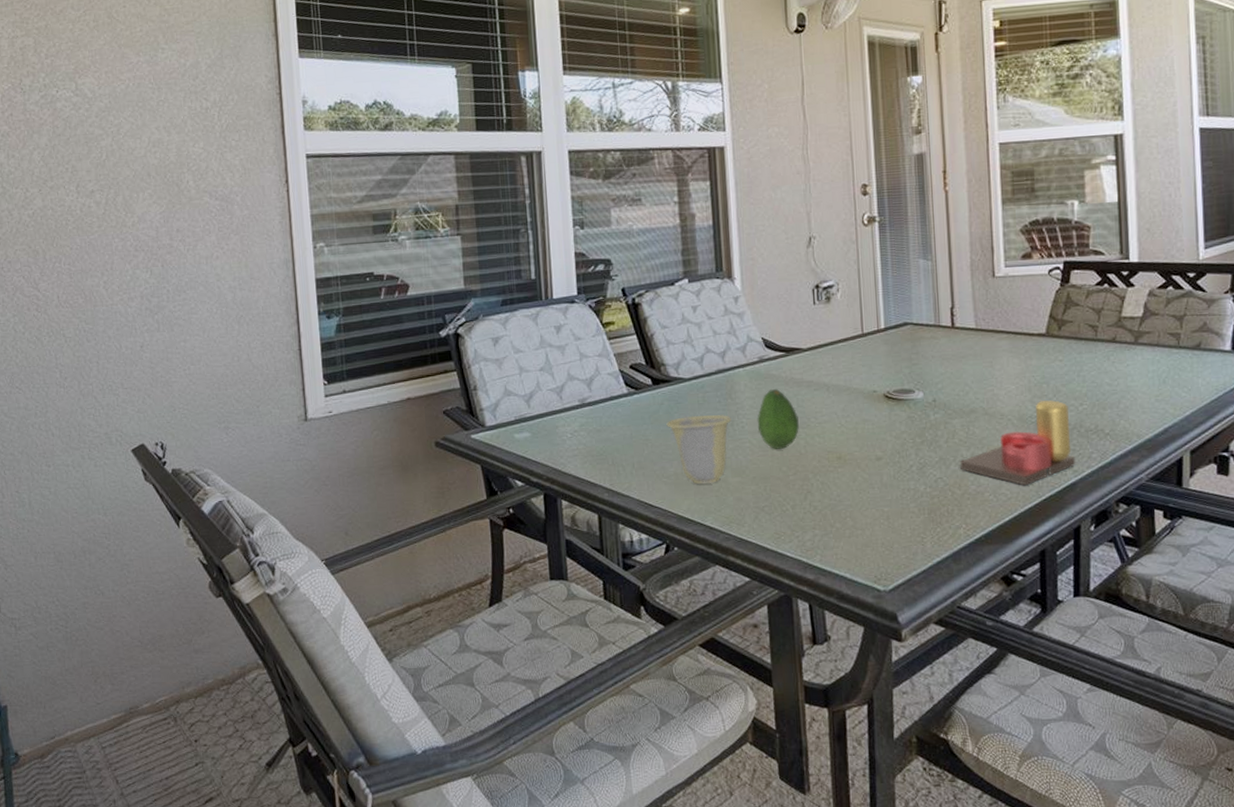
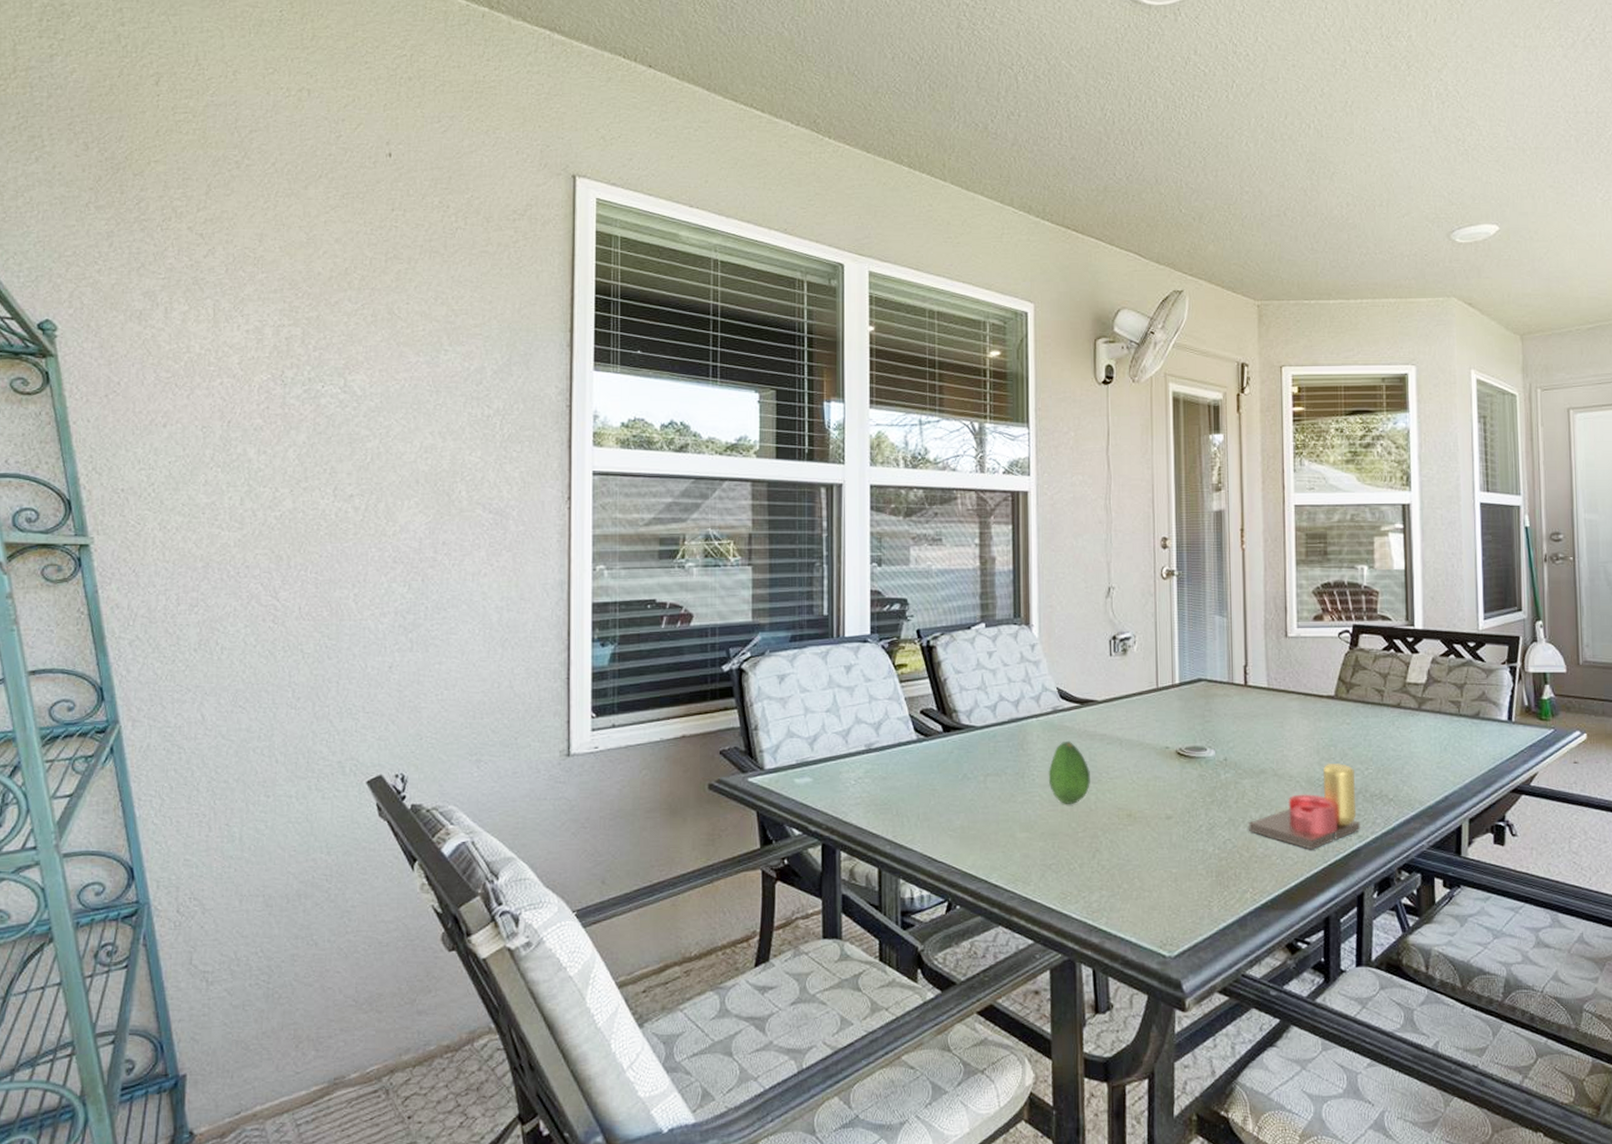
cup: present [666,415,731,484] -> none [955,765,1022,838]

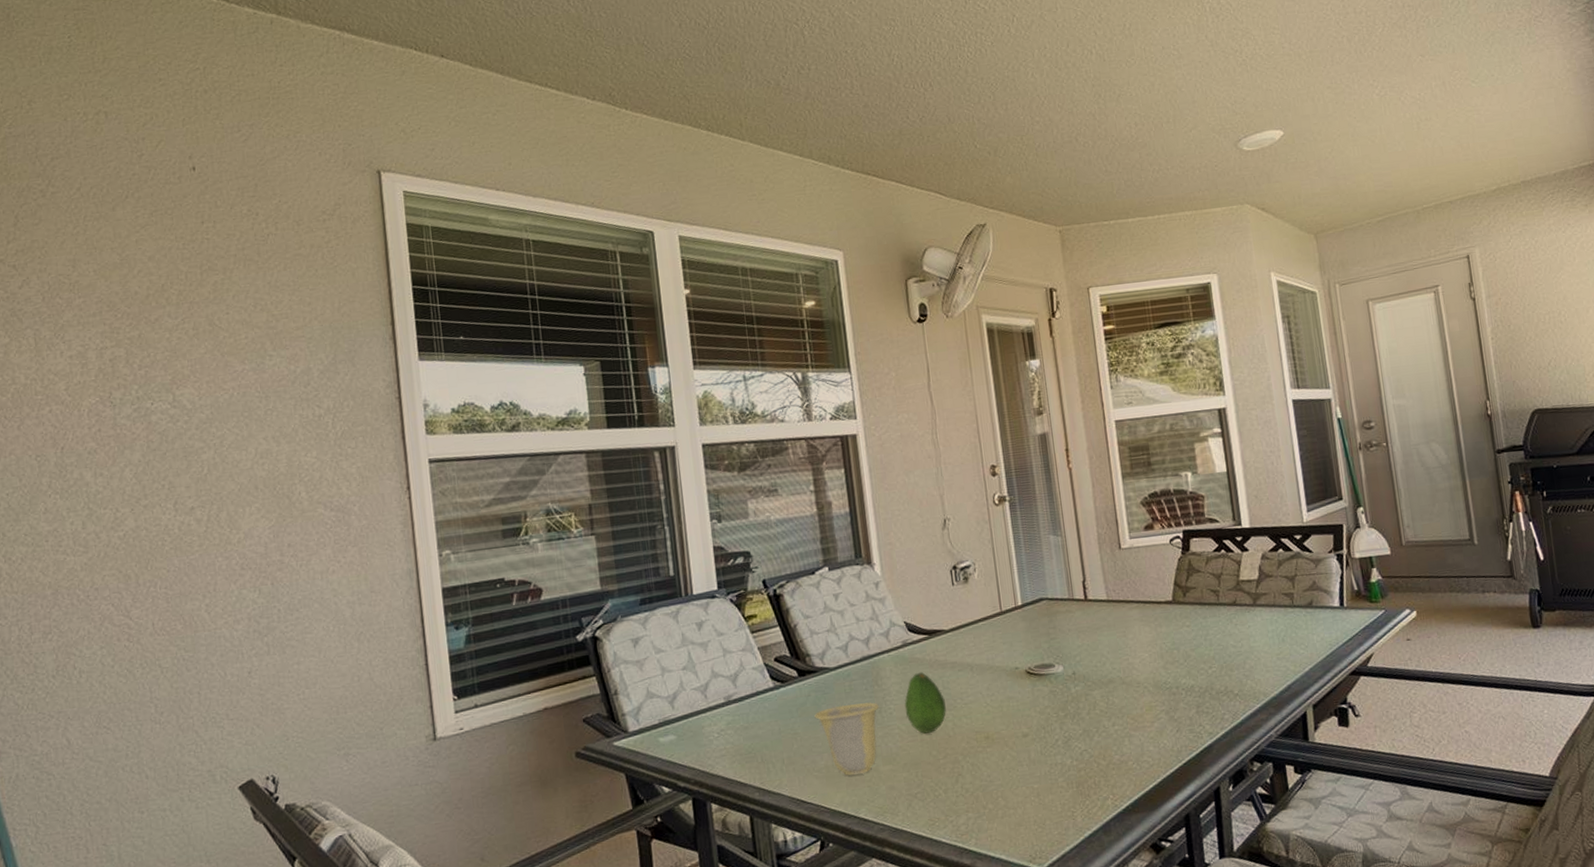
cup: none [955,765,1022,838] -> present [814,702,879,776]
candle: present [1248,764,1361,850] -> none [1102,665,1211,752]

